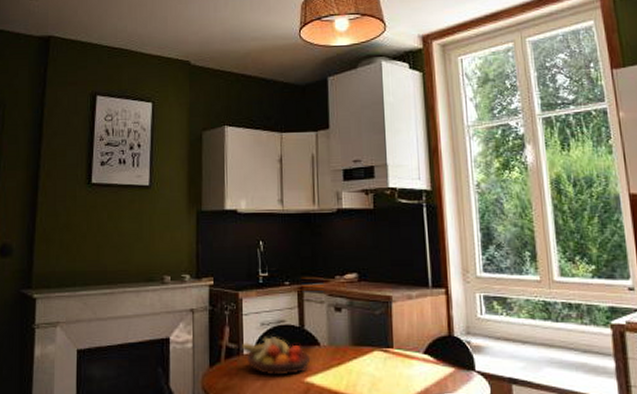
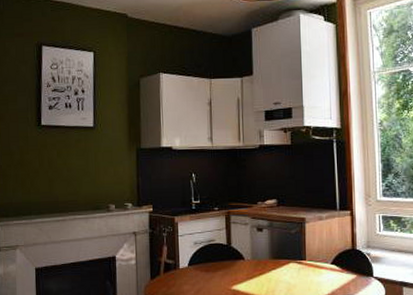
fruit bowl: present [241,337,311,376] -> none [177,253,237,285]

